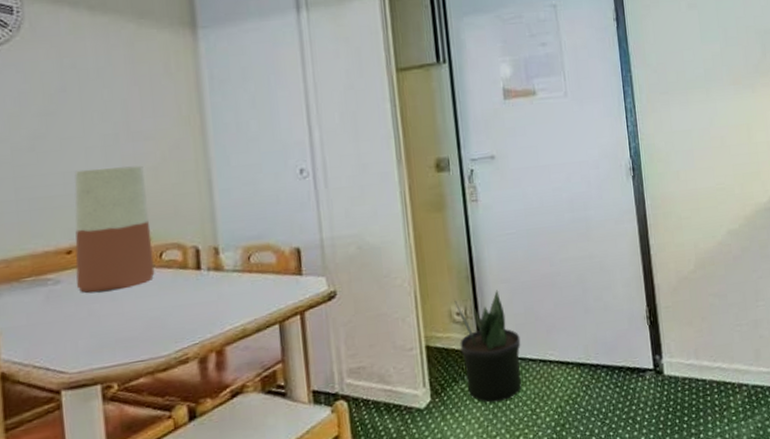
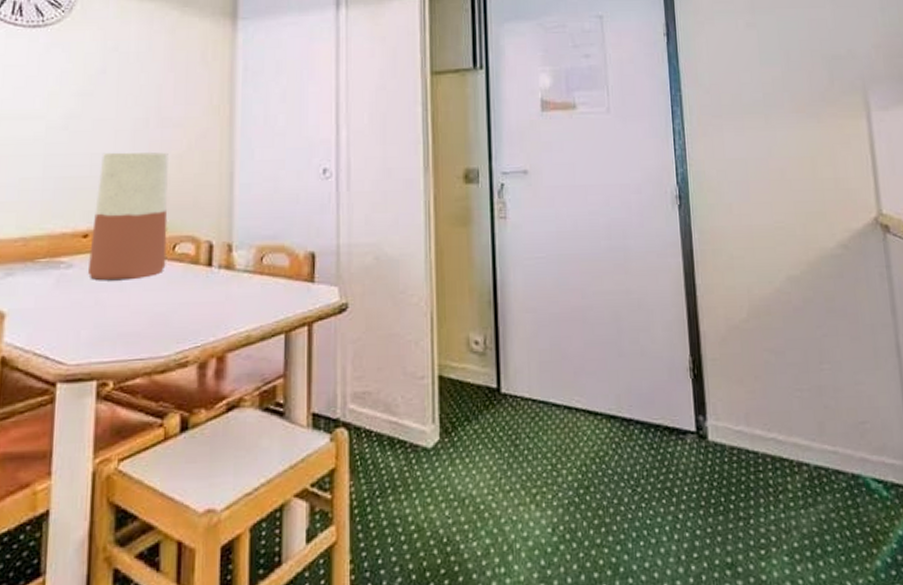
planter: present [454,290,522,403] -> none [473,320,544,450]

